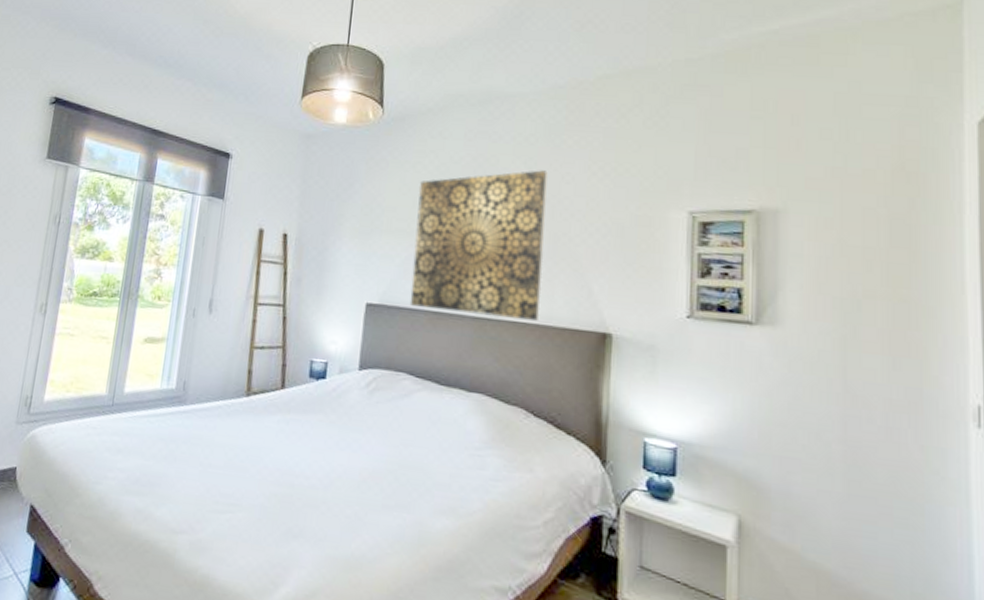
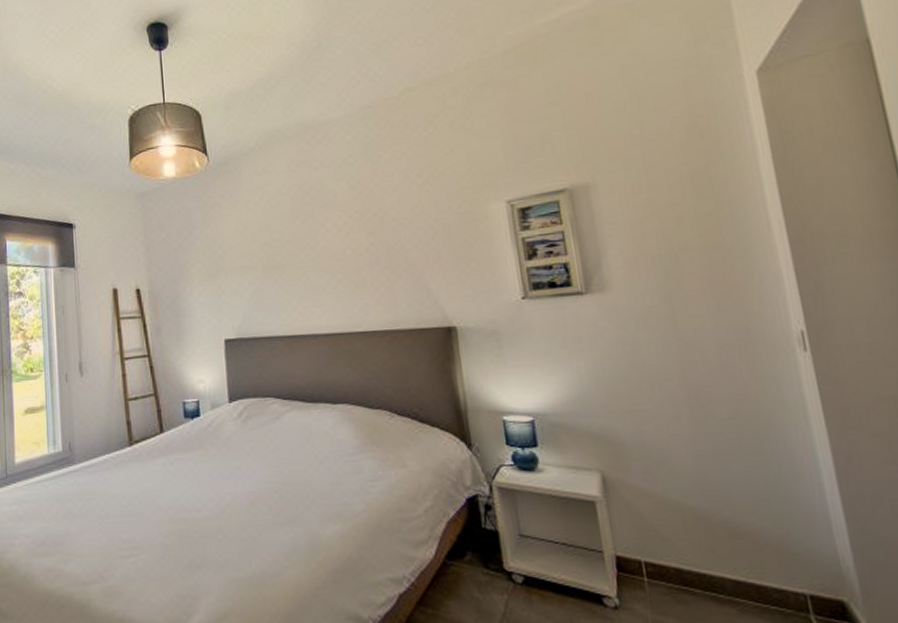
wall art: present [409,170,548,321] -> none [253,187,387,334]

